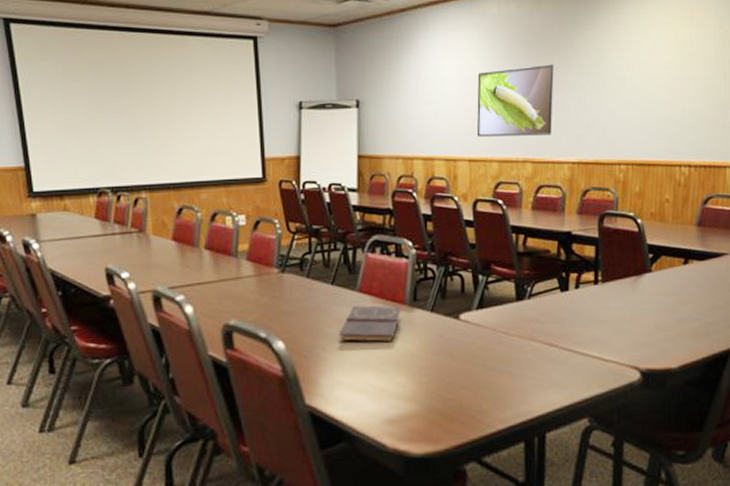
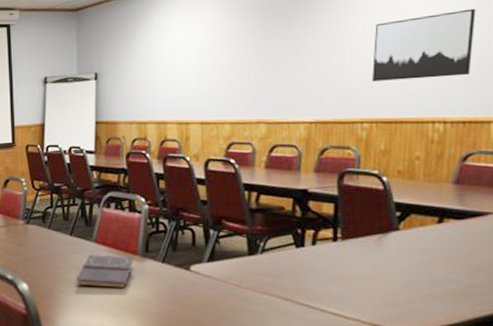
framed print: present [476,64,554,137] -> none [209,29,290,101]
wall art: none [628,56,715,123] -> present [371,8,476,82]

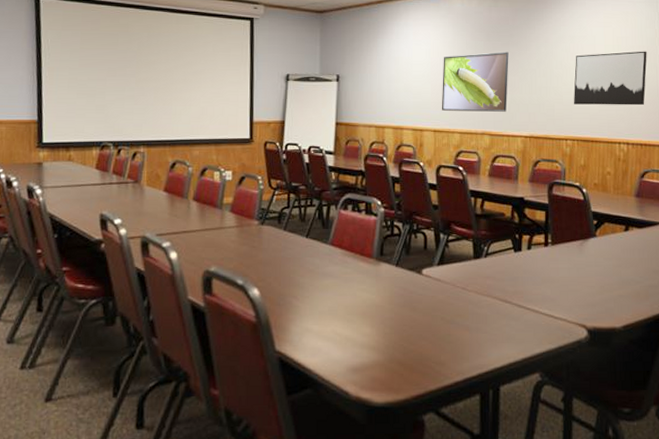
book: present [76,254,134,288] -> none [311,257,369,292]
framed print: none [209,29,290,101] -> present [441,52,509,112]

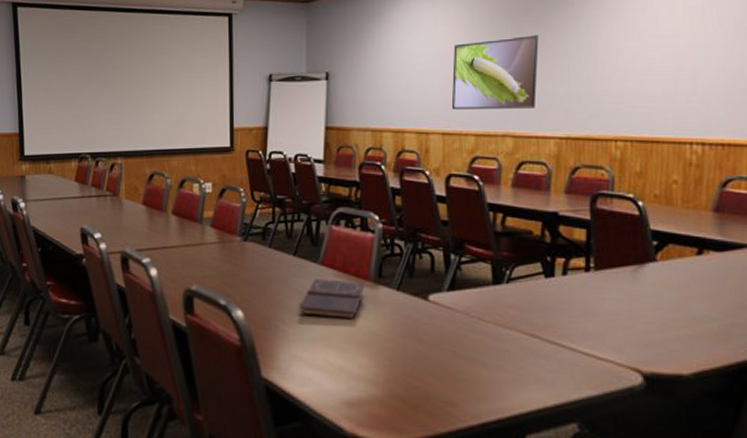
book: none [311,257,369,292] -> present [299,278,365,318]
wall art: present [573,51,647,106] -> none [625,23,734,96]

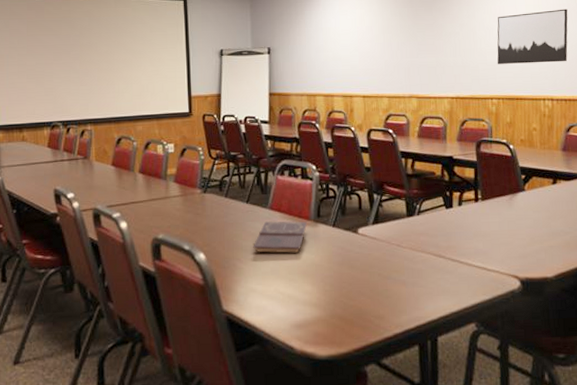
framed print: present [451,34,539,110] -> none [369,17,433,77]
wall art: none [625,23,734,96] -> present [497,9,568,64]

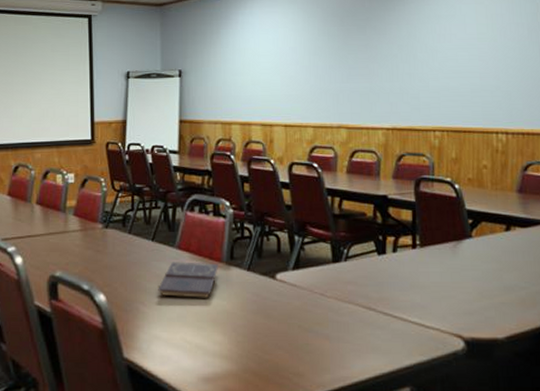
wall art: present [497,9,568,64] -> none [441,28,528,91]

